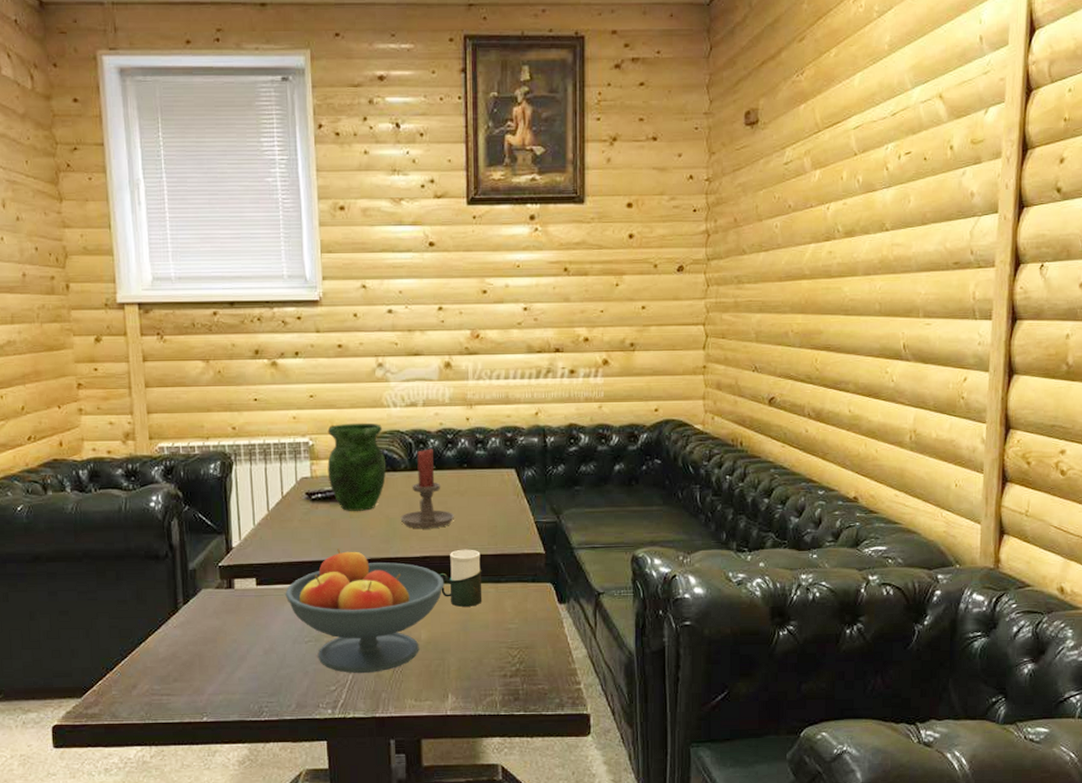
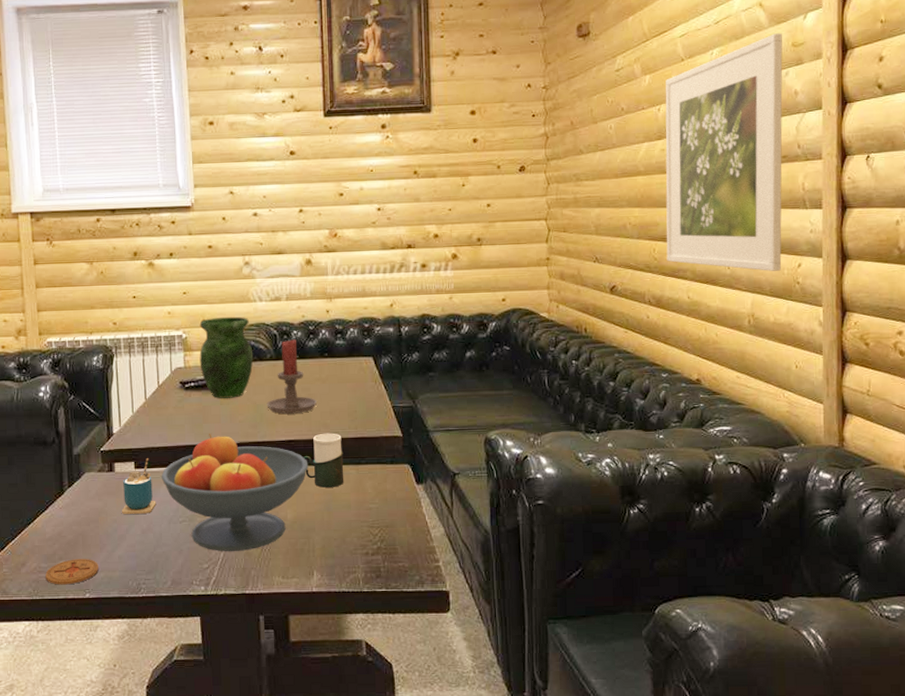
coaster: none [159,680,217,708] -> present [45,559,99,585]
cup: none [242,574,280,634] -> present [122,458,156,514]
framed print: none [829,128,961,385] -> present [665,33,783,271]

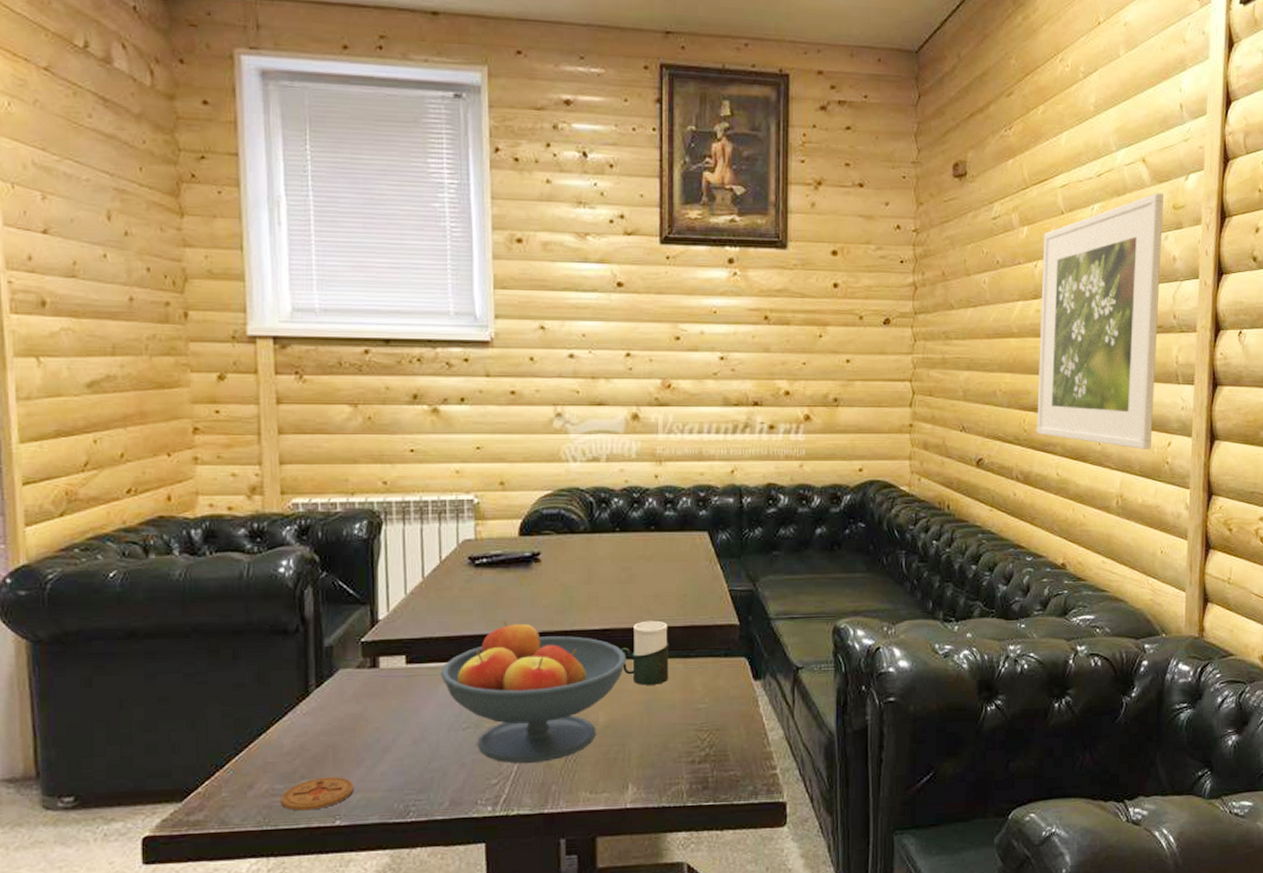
cup: present [122,458,156,514] -> none [387,651,433,720]
vase: present [199,316,254,399] -> none [495,478,563,578]
candle holder: present [267,339,317,414] -> none [578,508,639,597]

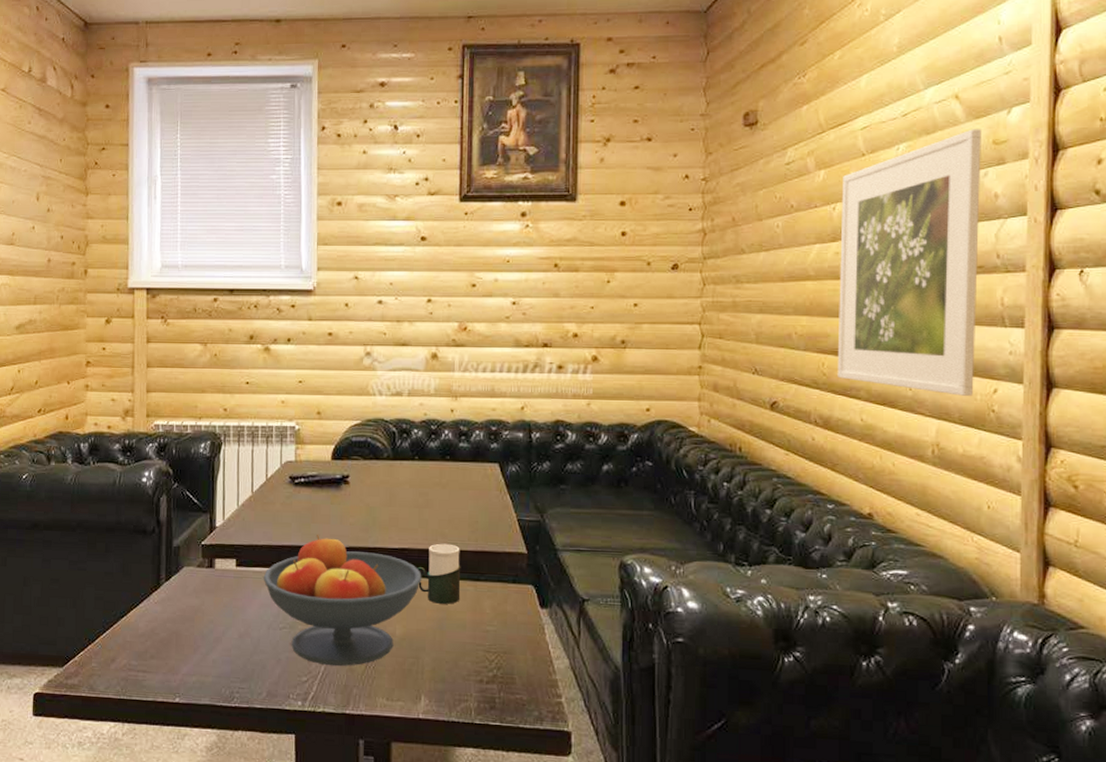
coaster: present [281,777,354,811] -> none [135,659,191,687]

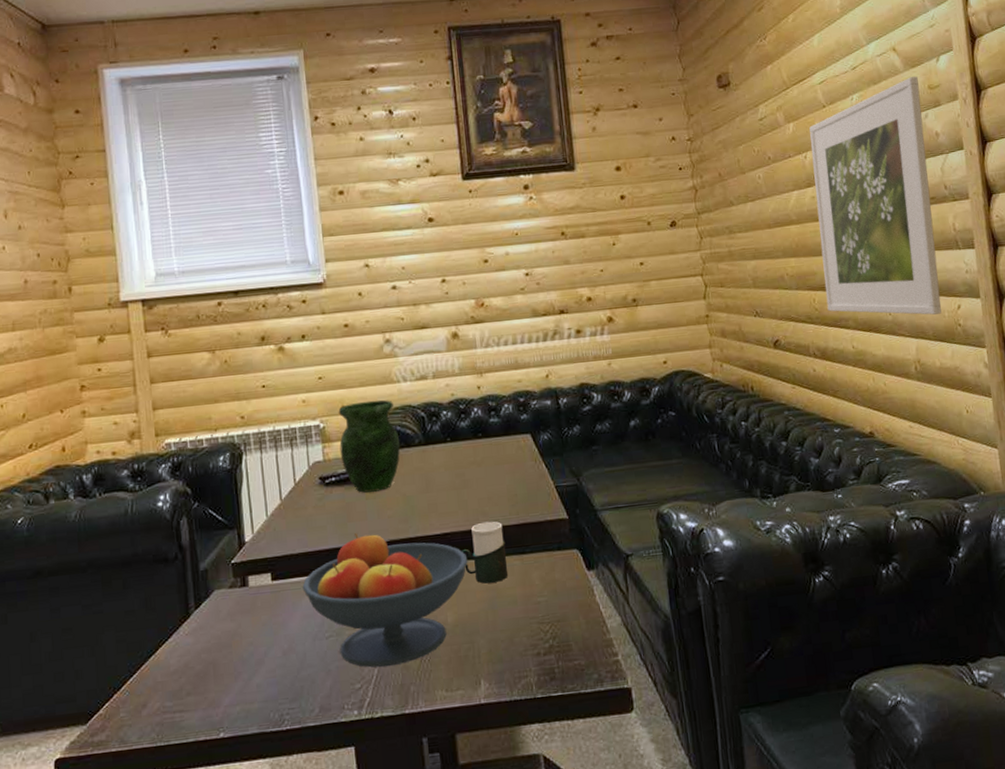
vase: none [311,409,369,498] -> present [338,400,400,493]

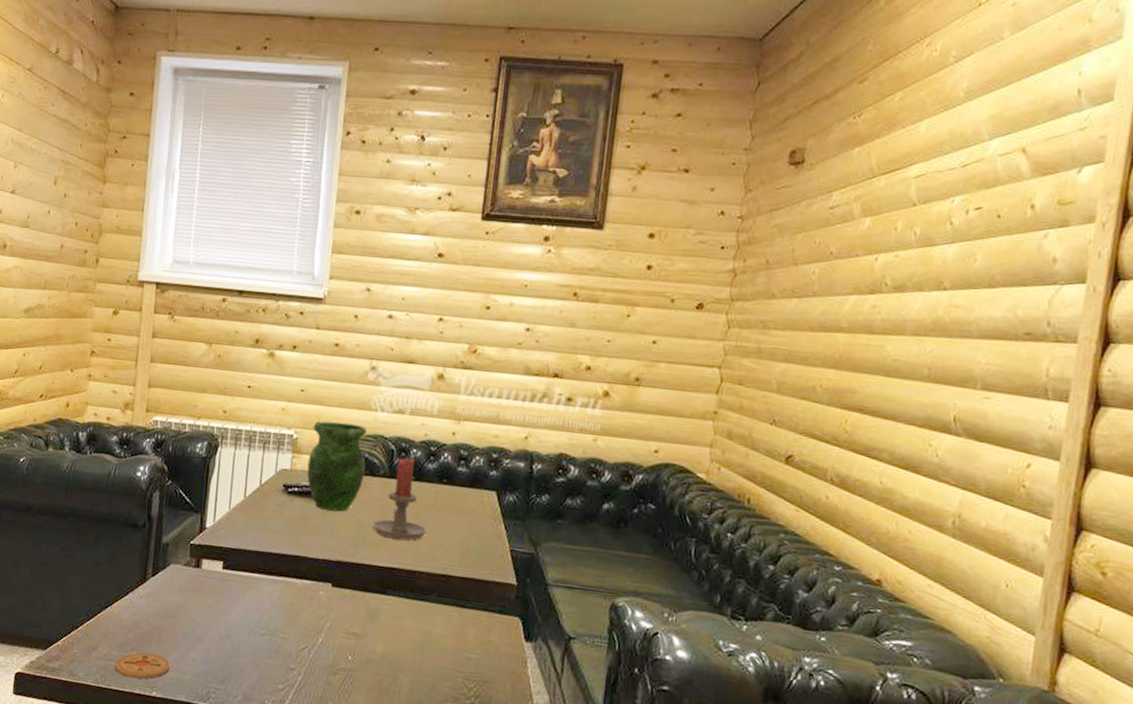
coaster: none [171,691,234,726] -> present [114,652,170,679]
fruit bowl: present [302,532,468,668] -> none [248,544,408,679]
candle holder: none [417,420,473,504] -> present [372,458,427,540]
cup: present [462,521,509,584] -> none [403,566,449,628]
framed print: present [809,76,942,315] -> none [860,186,1046,469]

